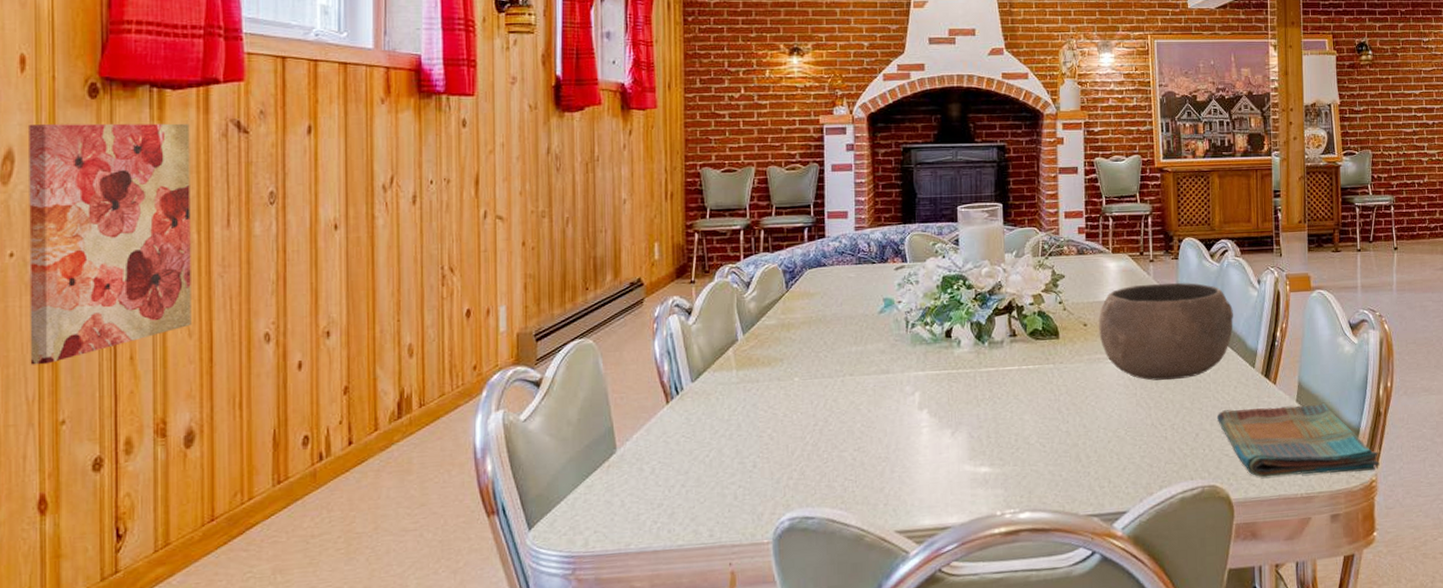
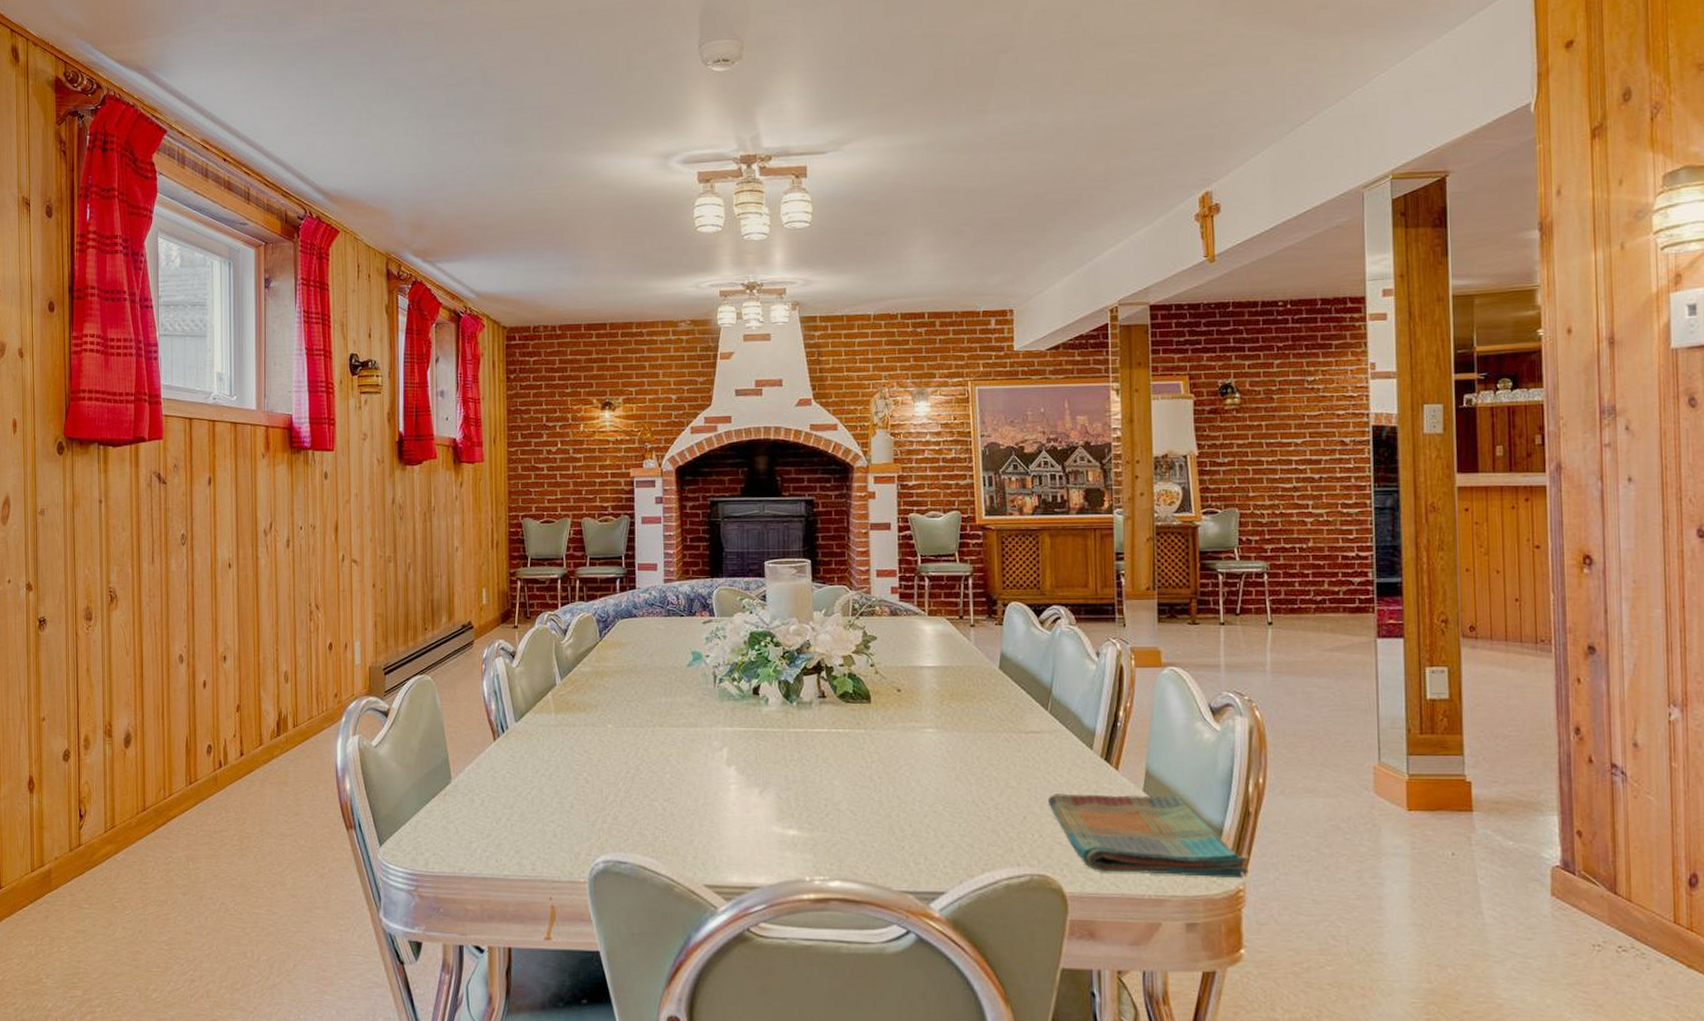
wall art: present [29,123,191,365] -> none [19,475,128,671]
bowl: present [1099,282,1233,381] -> none [913,650,1067,756]

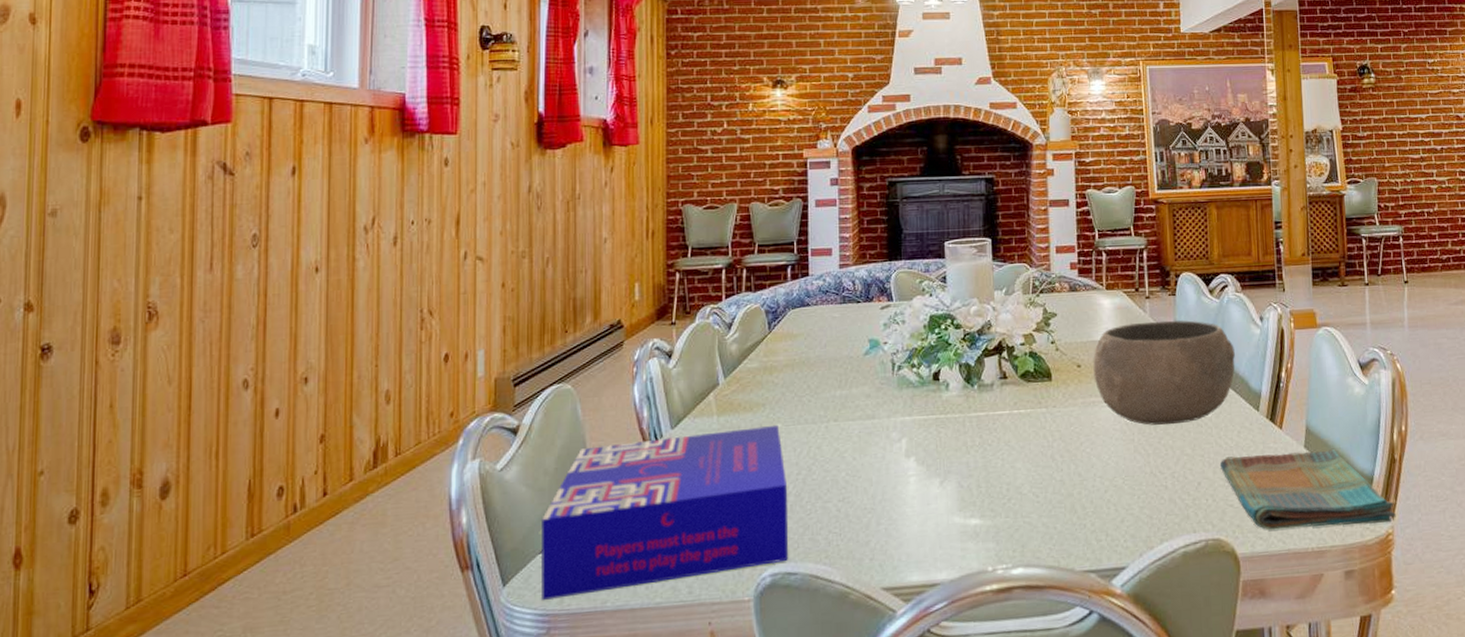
board game: none [408,725,619,863] -> present [540,424,788,601]
bowl: none [913,650,1067,756] -> present [1093,320,1235,425]

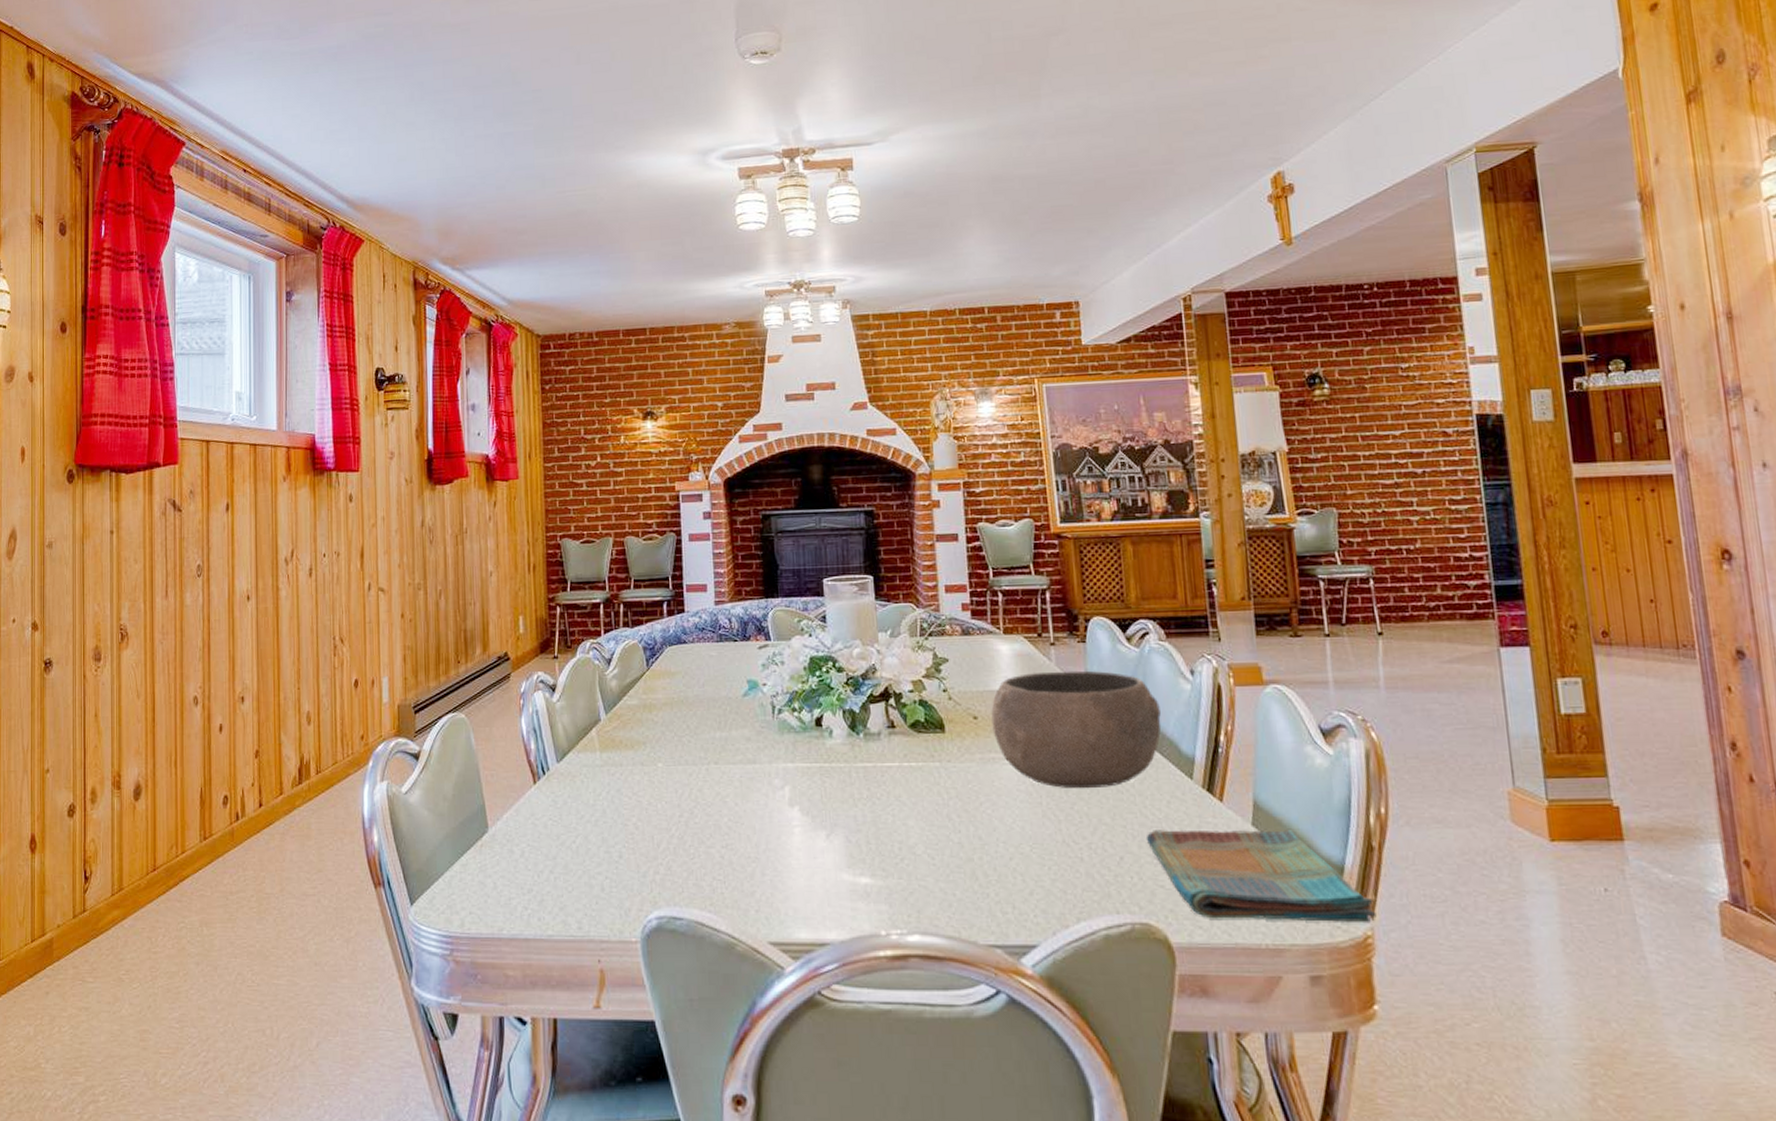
board game: present [540,424,788,601] -> none [442,764,673,923]

